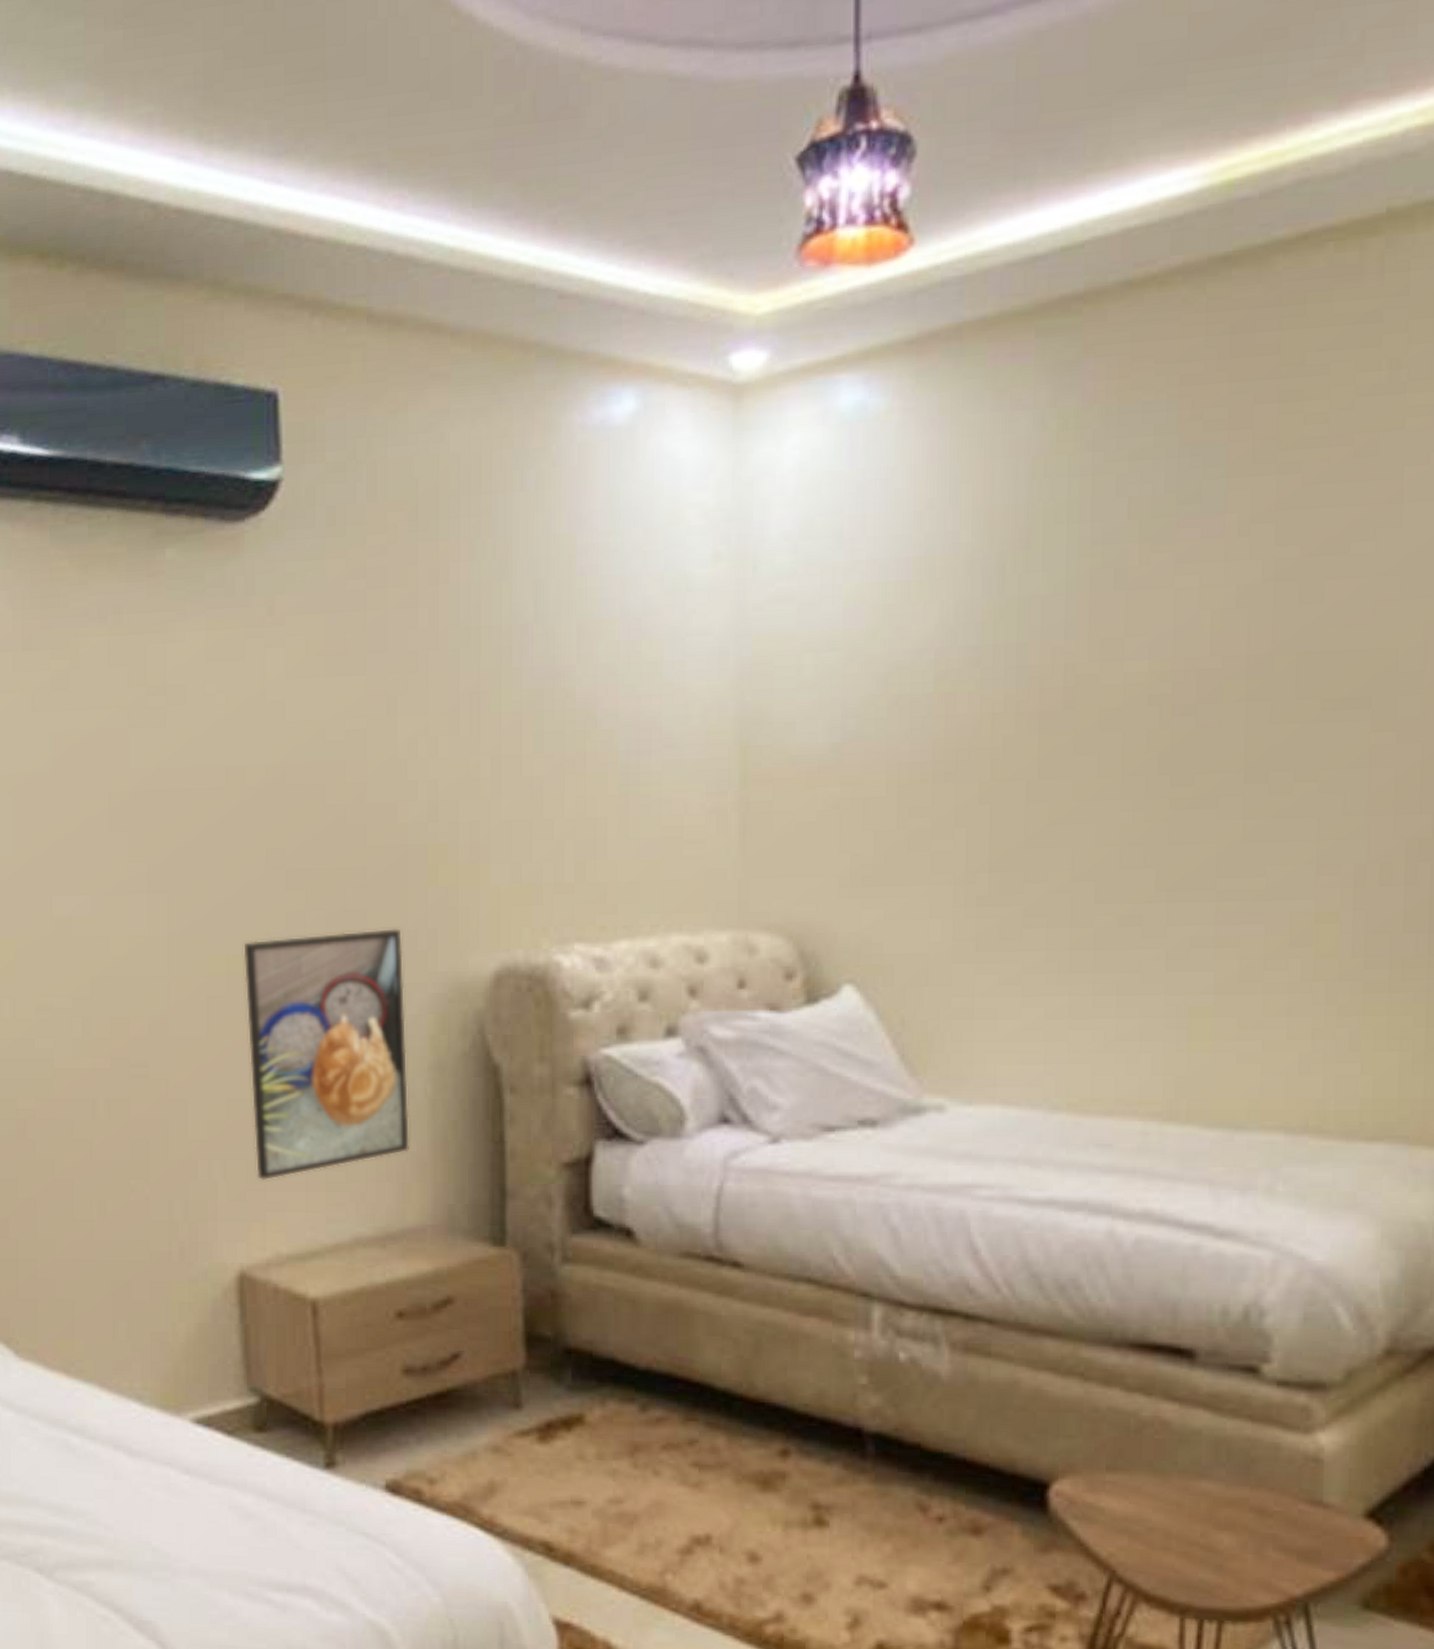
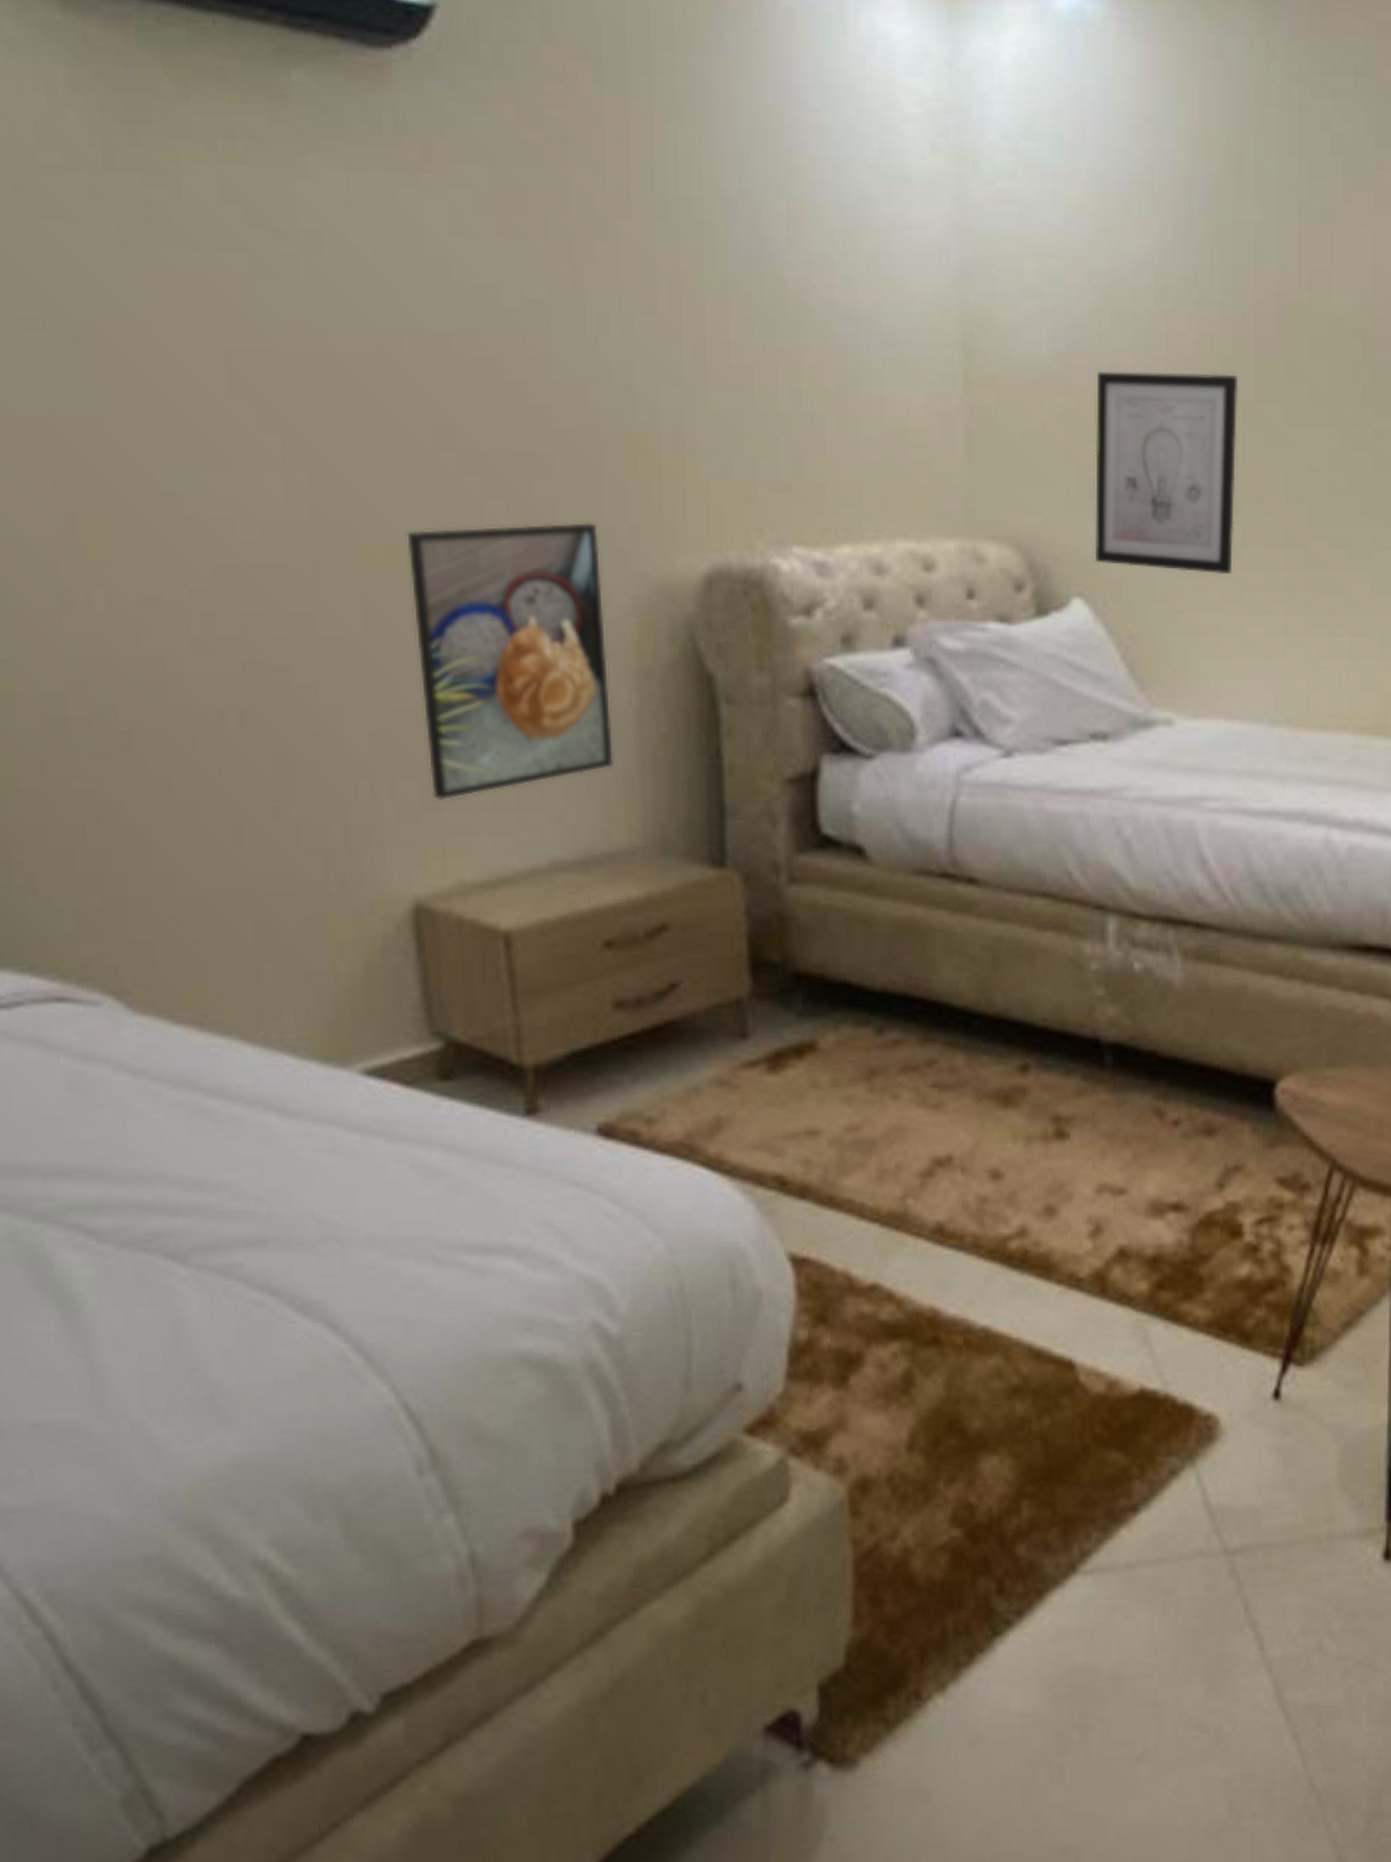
wall art: none [866,752,1022,958] -> present [1094,371,1239,575]

